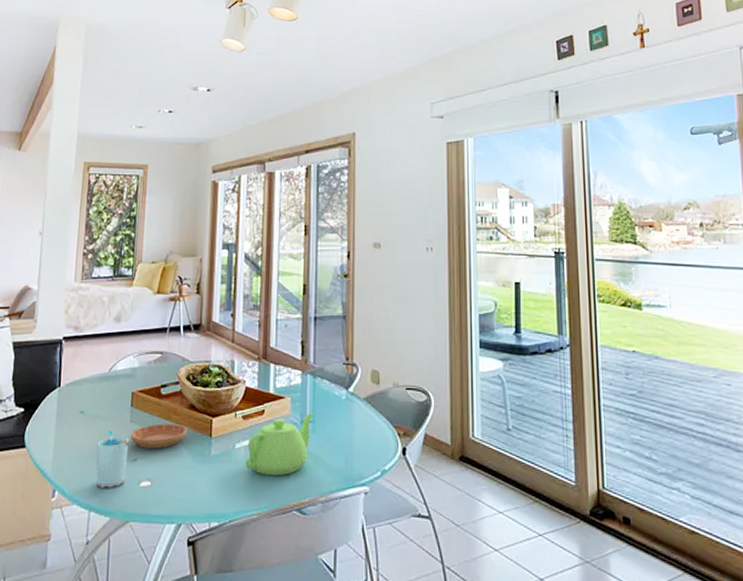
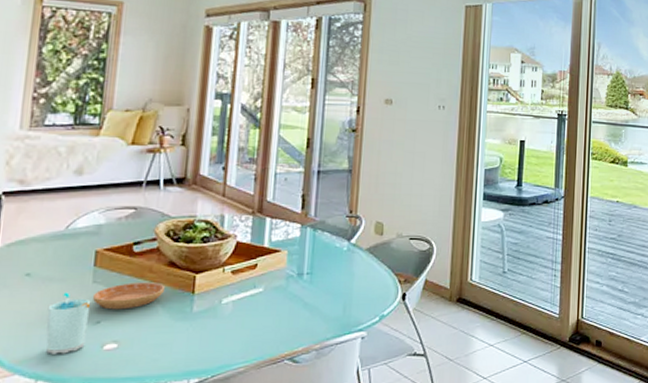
teapot: present [245,413,313,476] -> none [233,265,311,329]

